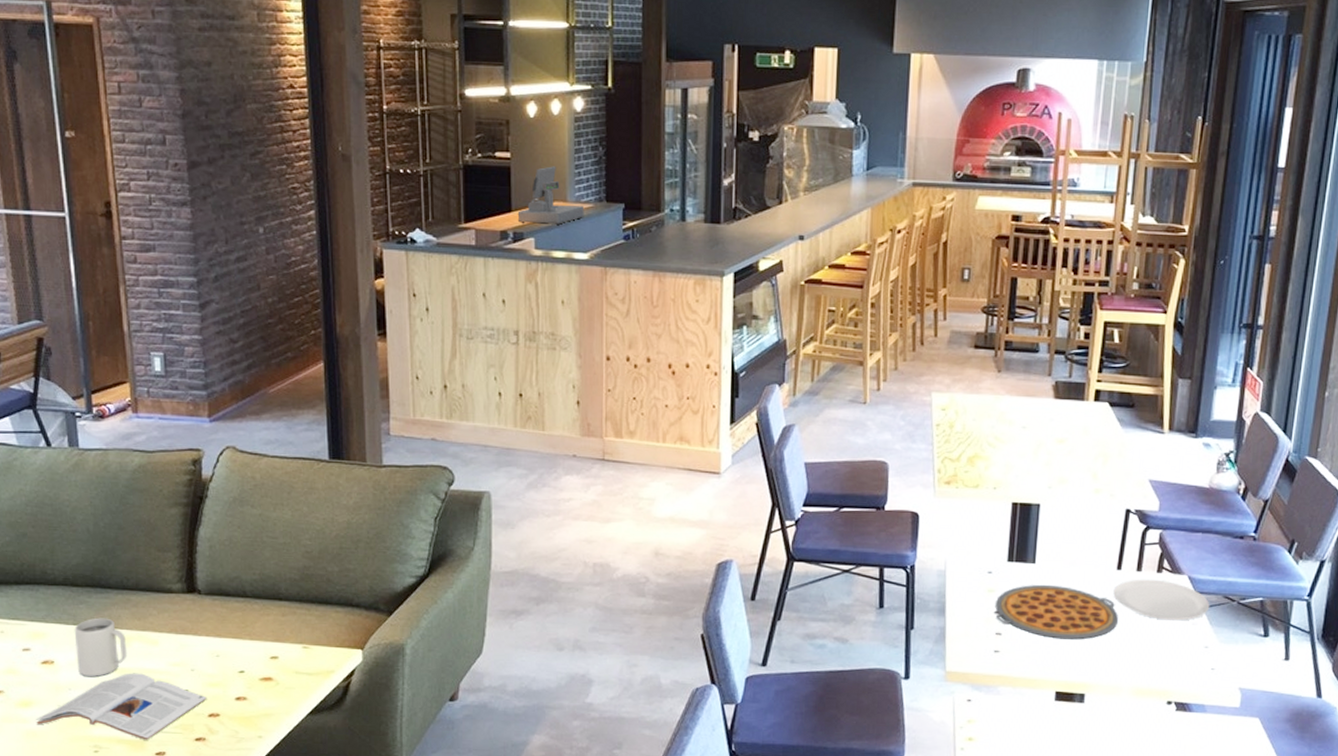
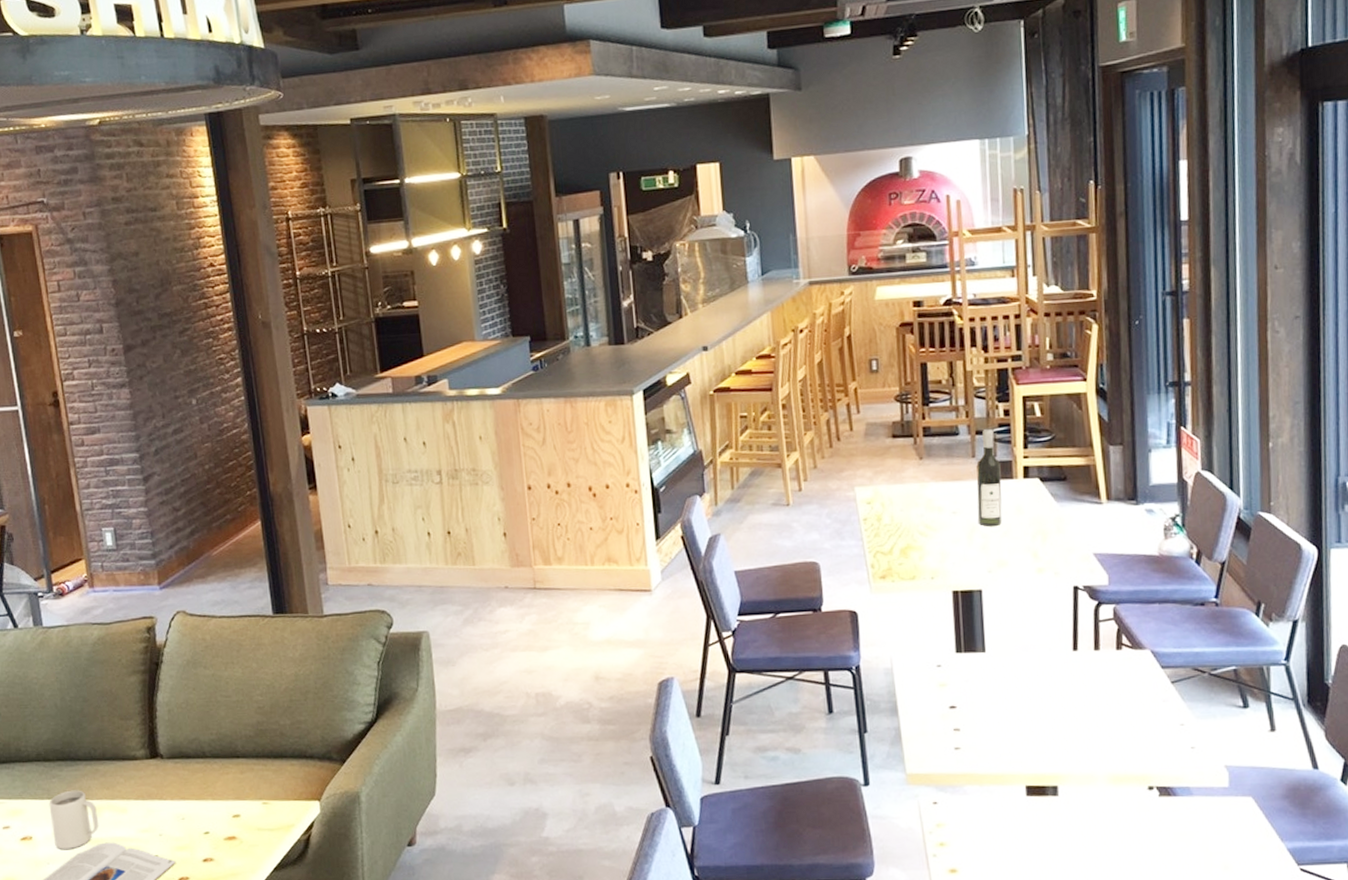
cash register: present [517,166,585,226] -> none [429,308,493,368]
pizza: present [996,584,1118,640] -> none [950,673,1082,730]
bottle: none [1045,349,1074,444] -> present [976,428,1002,526]
plate: present [1113,579,1210,621] -> none [1072,657,1179,700]

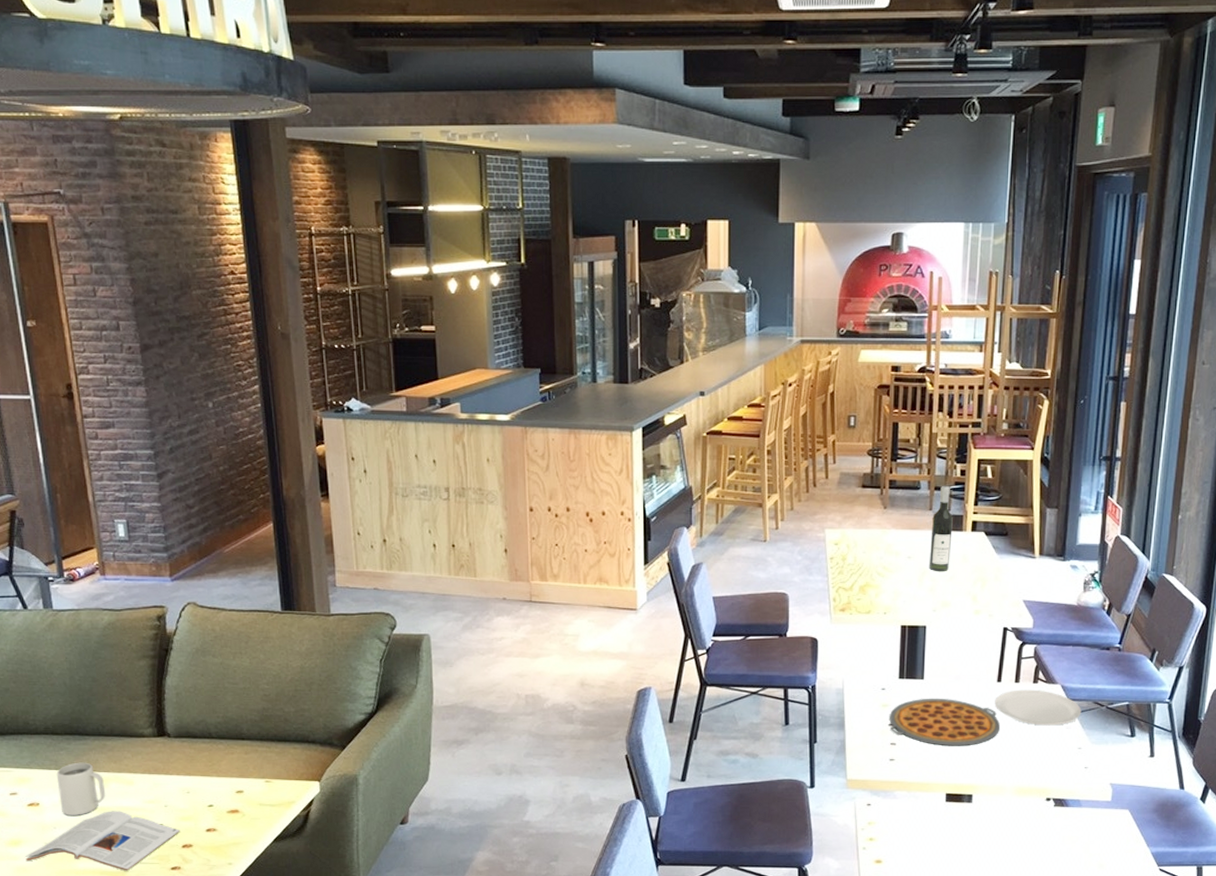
pizza: none [950,673,1082,730] -> present [890,698,1000,746]
plate: none [1072,657,1179,700] -> present [995,689,1082,726]

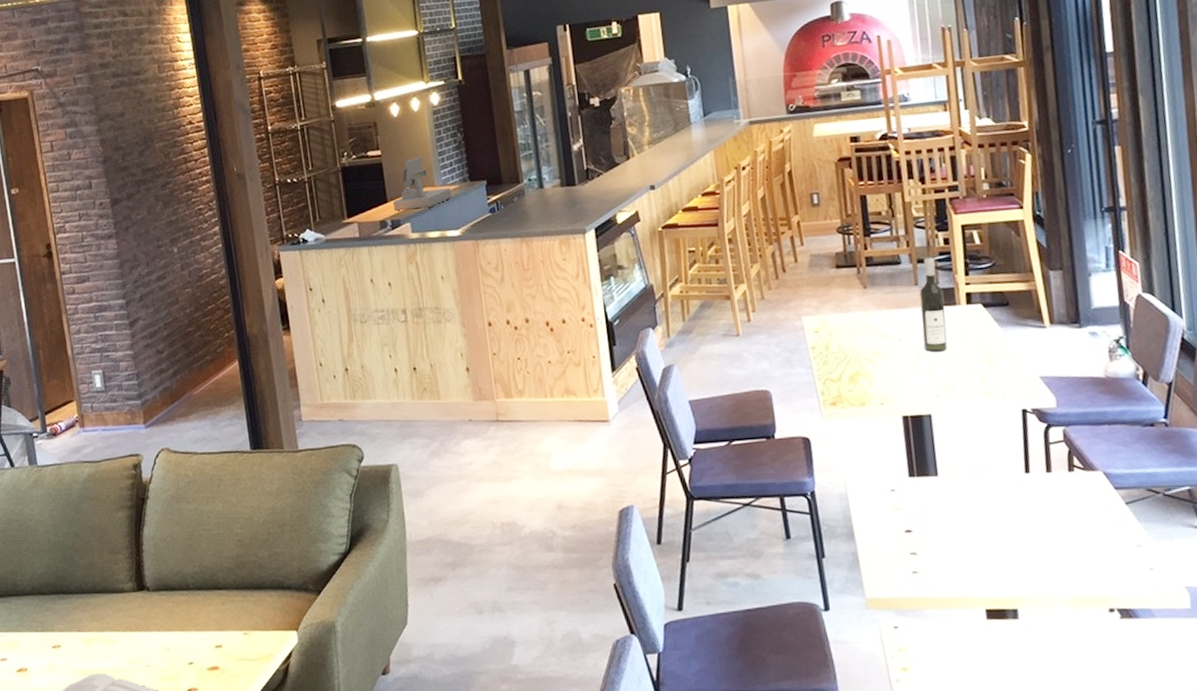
mug: present [56,762,106,815] -> none [43,622,90,680]
cash register: none [443,337,504,391] -> present [393,156,452,212]
pizza: present [890,698,1000,746] -> none [905,496,1037,553]
plate: present [995,689,1082,726] -> none [1026,479,1134,522]

